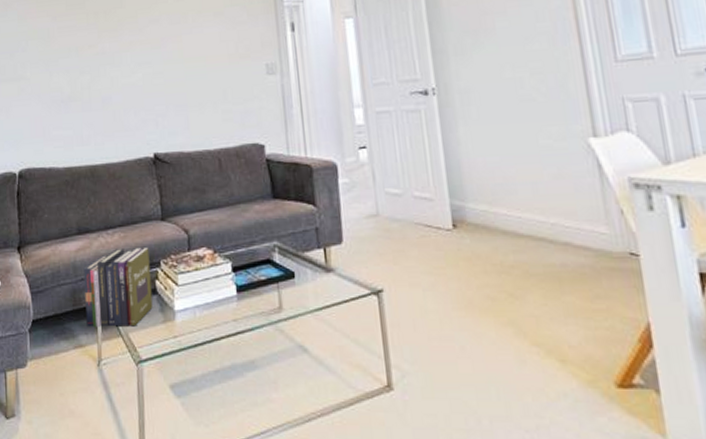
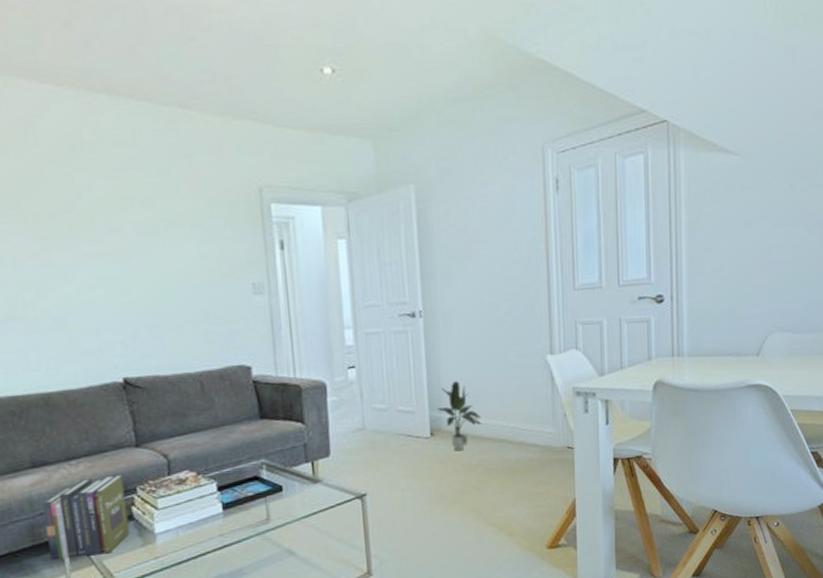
potted plant: none [459,166,515,248] -> present [437,381,483,452]

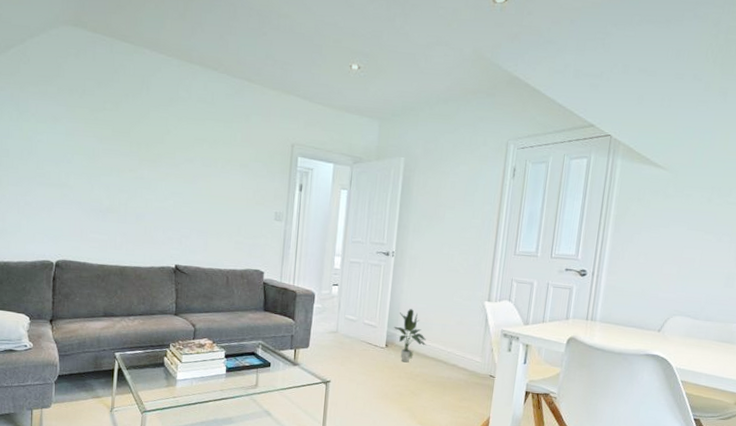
books: present [42,475,130,560] -> none [104,331,162,388]

